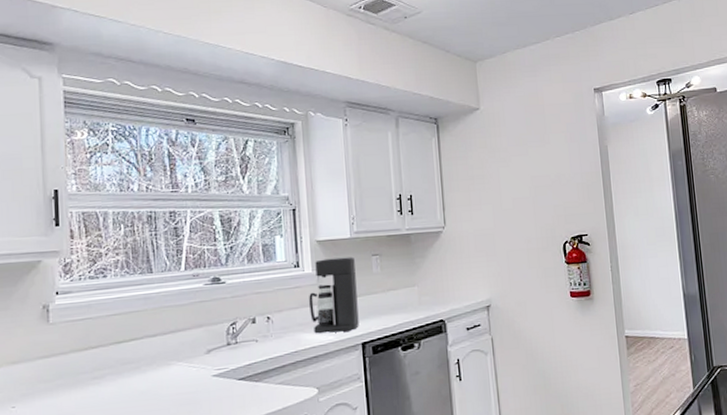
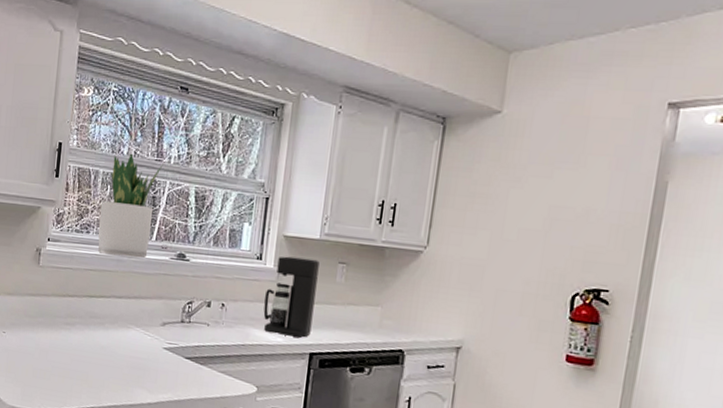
planter: none [115,189,181,295] -> present [98,153,163,259]

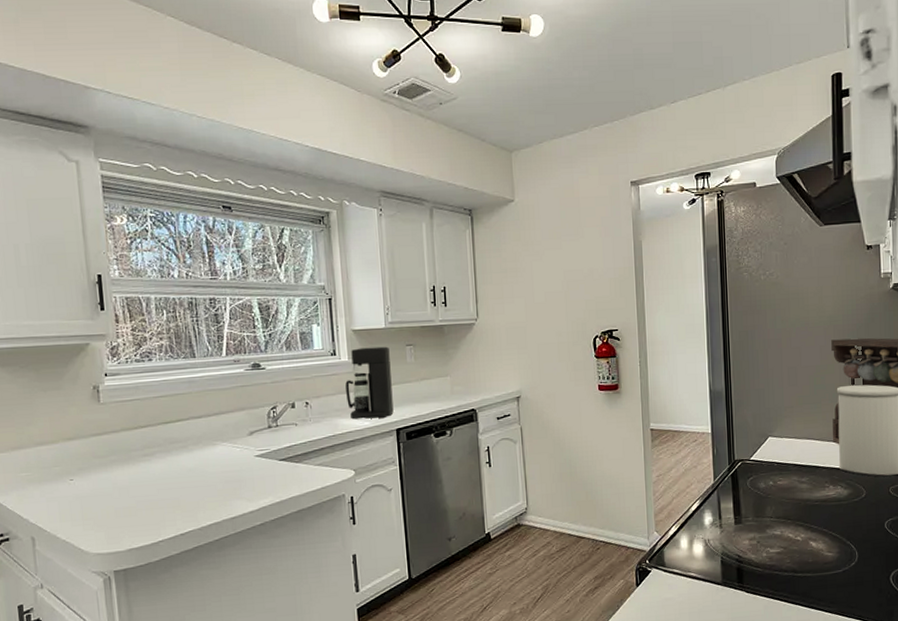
planter: present [98,153,163,259] -> none [158,275,220,378]

